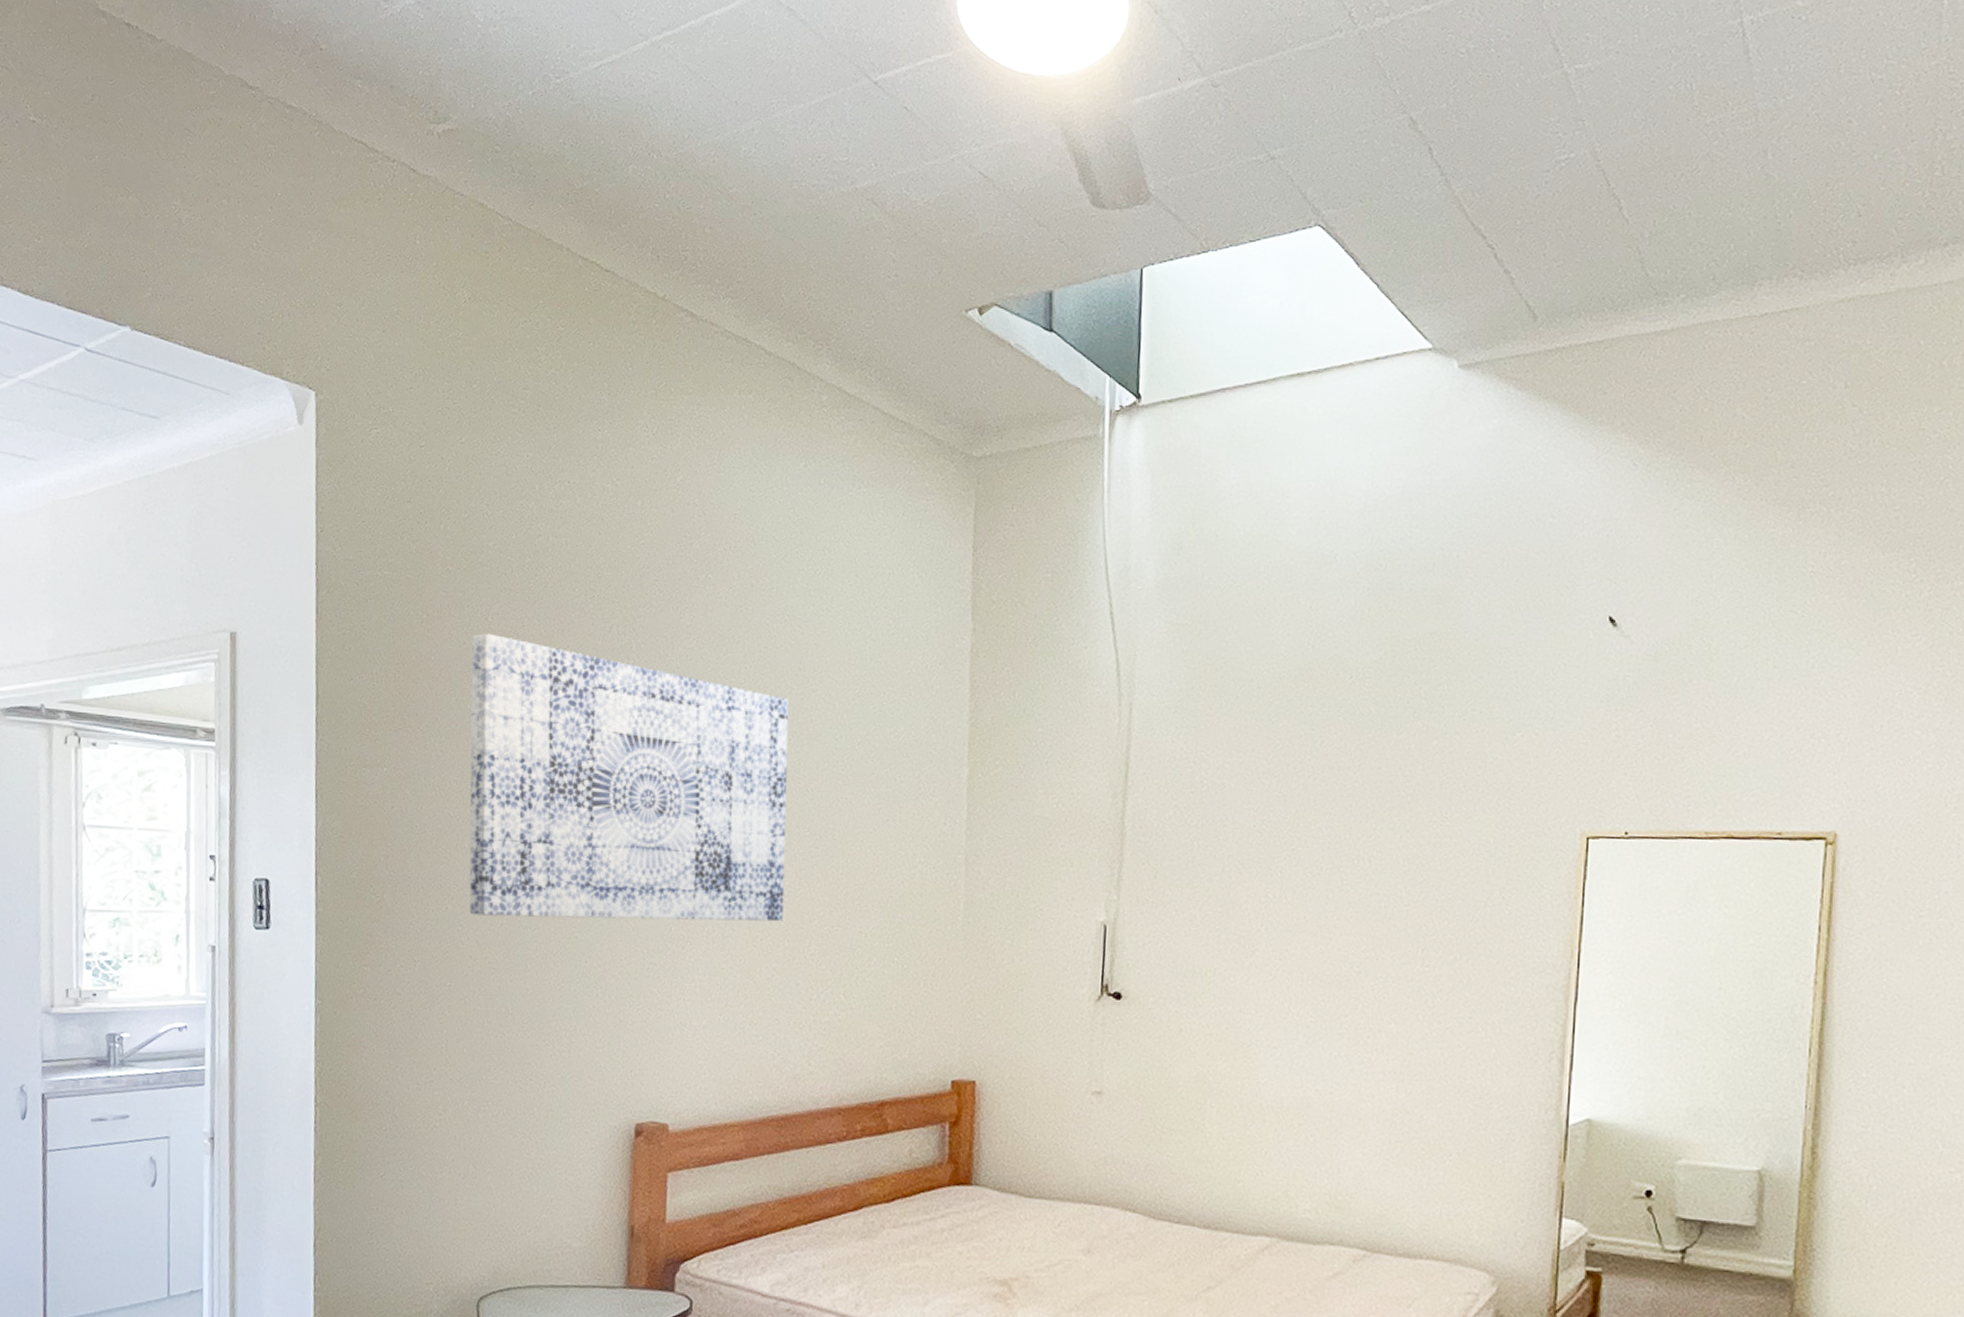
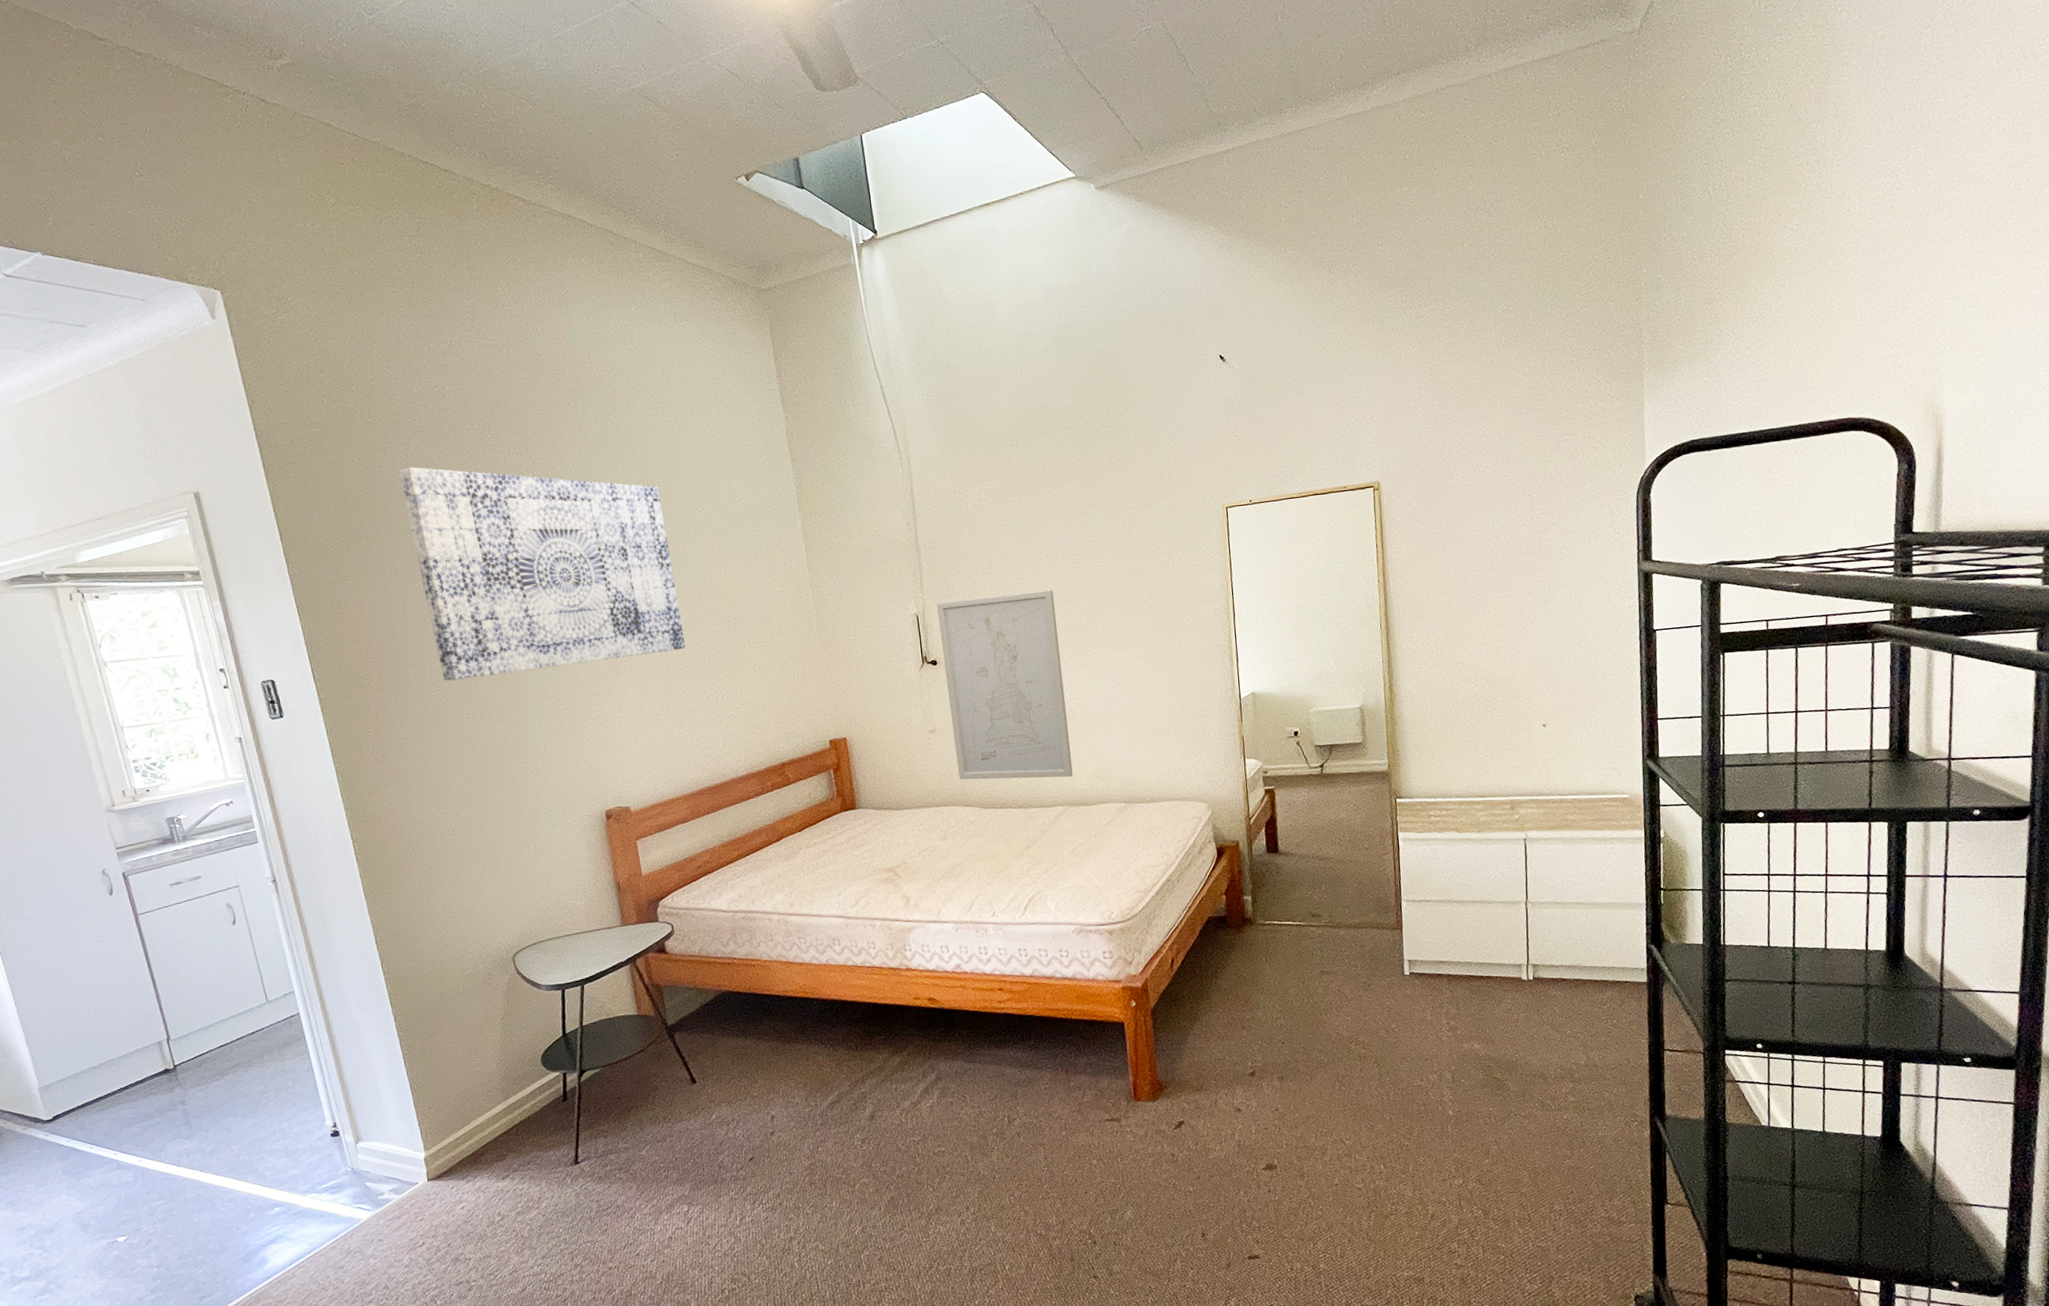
wall art: none [1124,911,1306,1197] -> present [937,590,1073,780]

